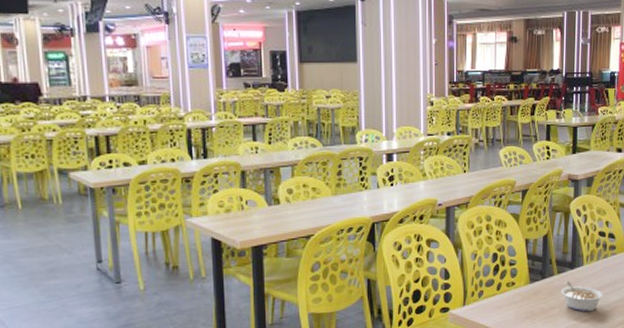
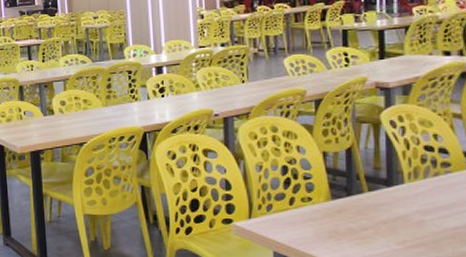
legume: present [560,281,604,312] -> none [373,200,437,237]

